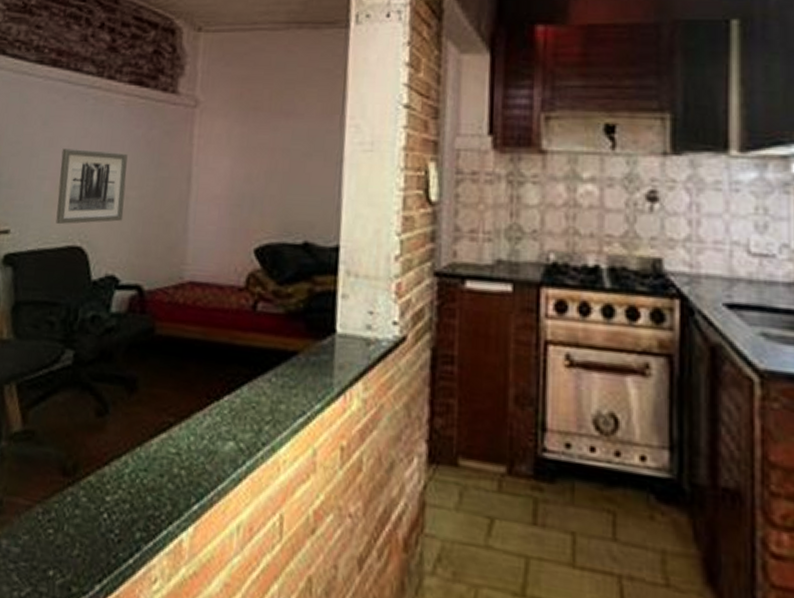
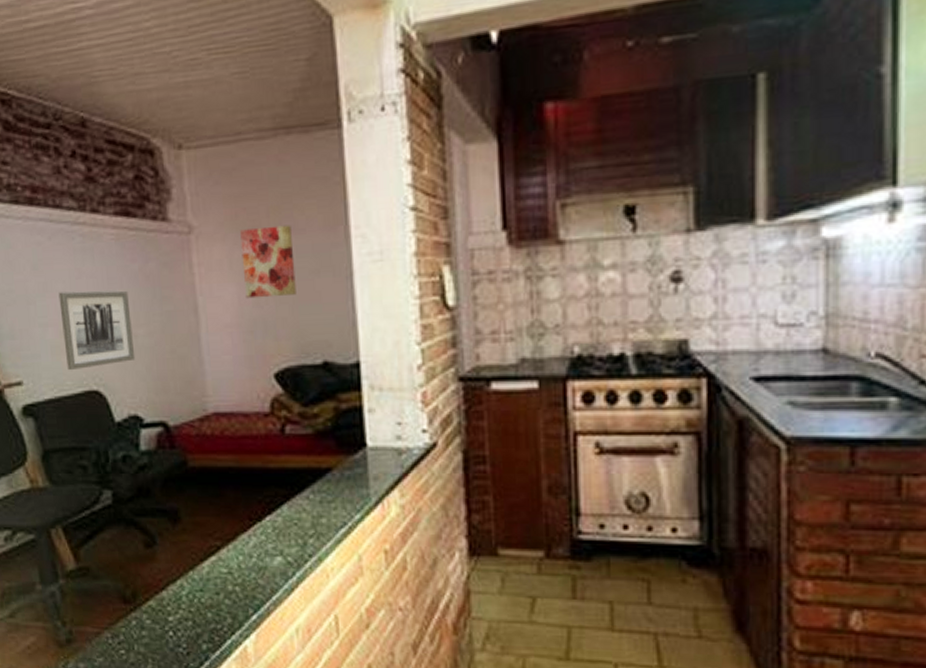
wall art: none [238,108,291,175] -> present [240,225,296,299]

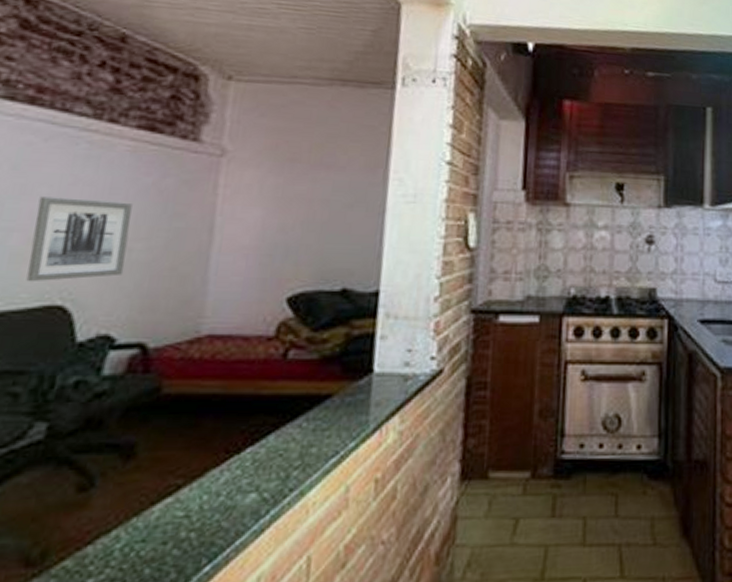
wall art: present [240,225,296,299] -> none [271,160,332,225]

